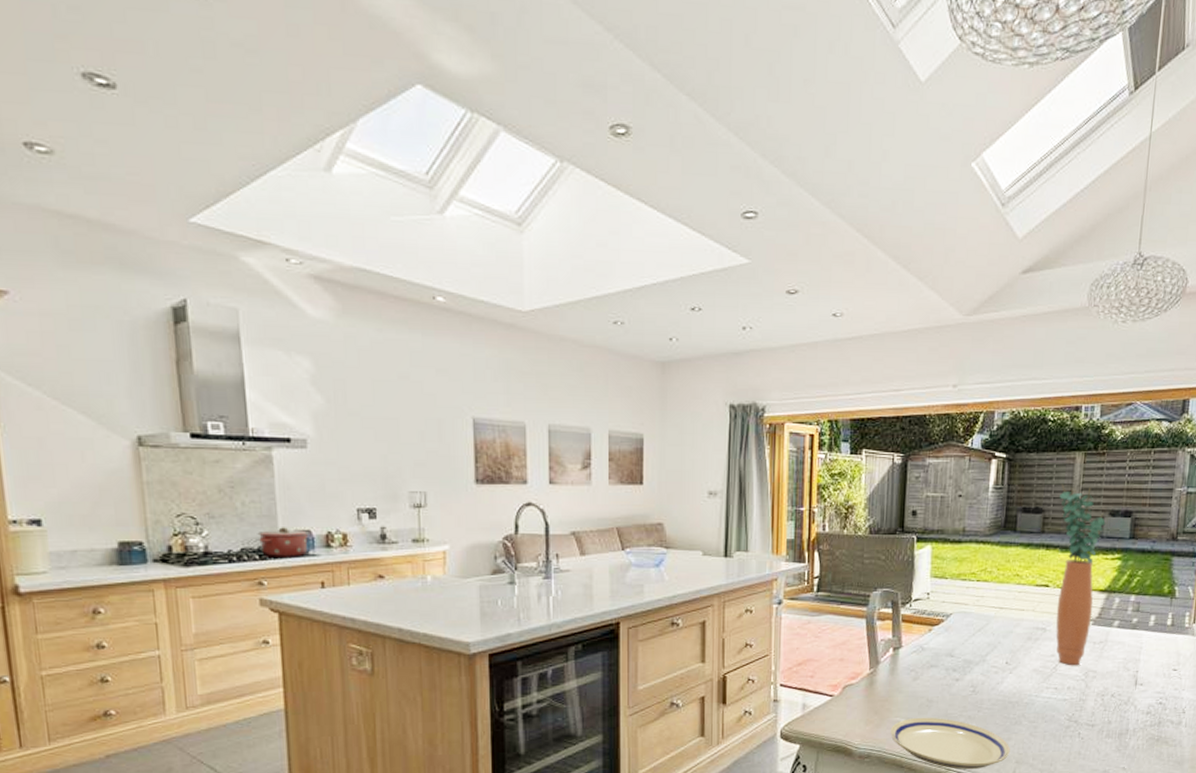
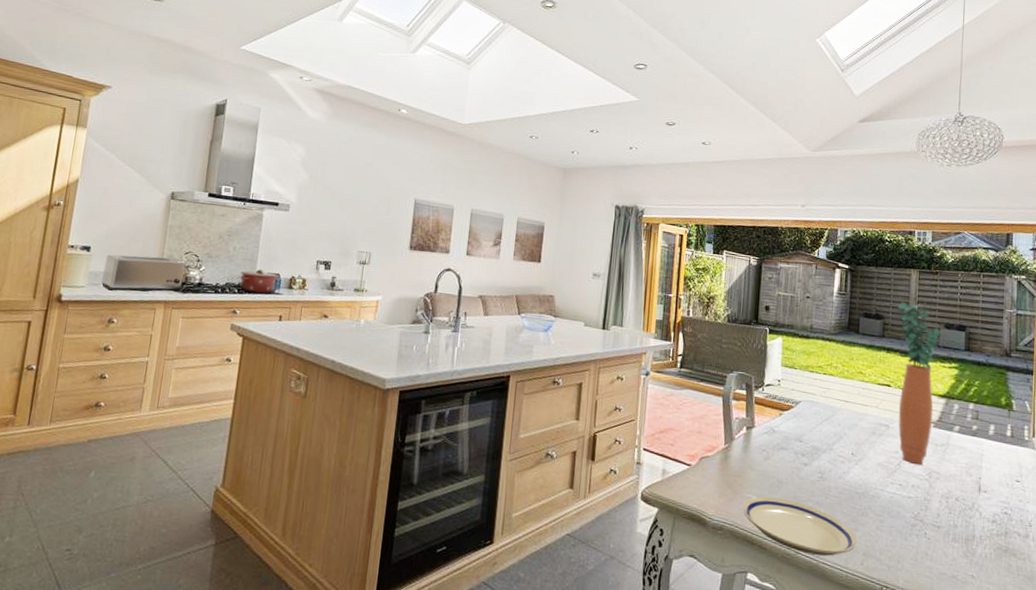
toaster: none [66,524,183,574] -> present [101,254,186,292]

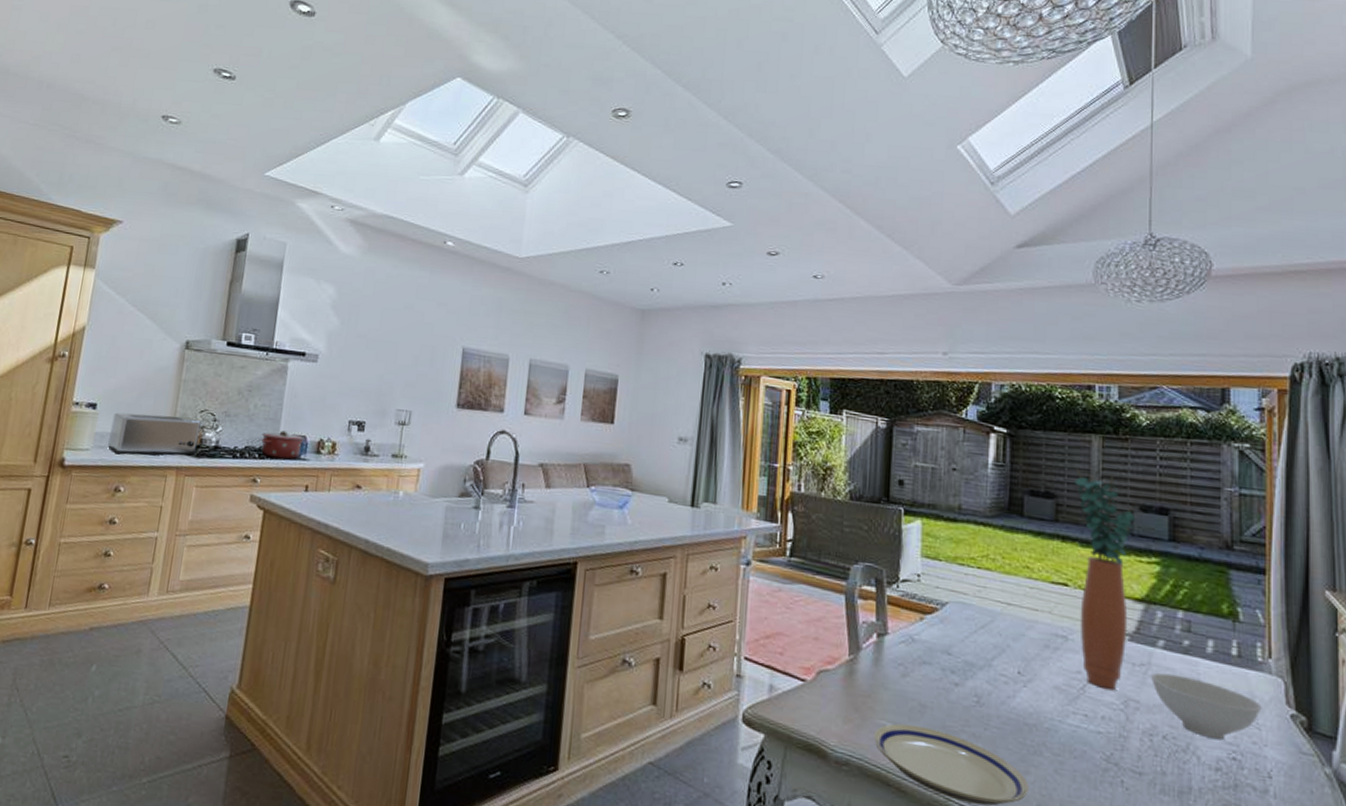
bowl: none [948,450,1027,500] -> present [1150,672,1262,740]

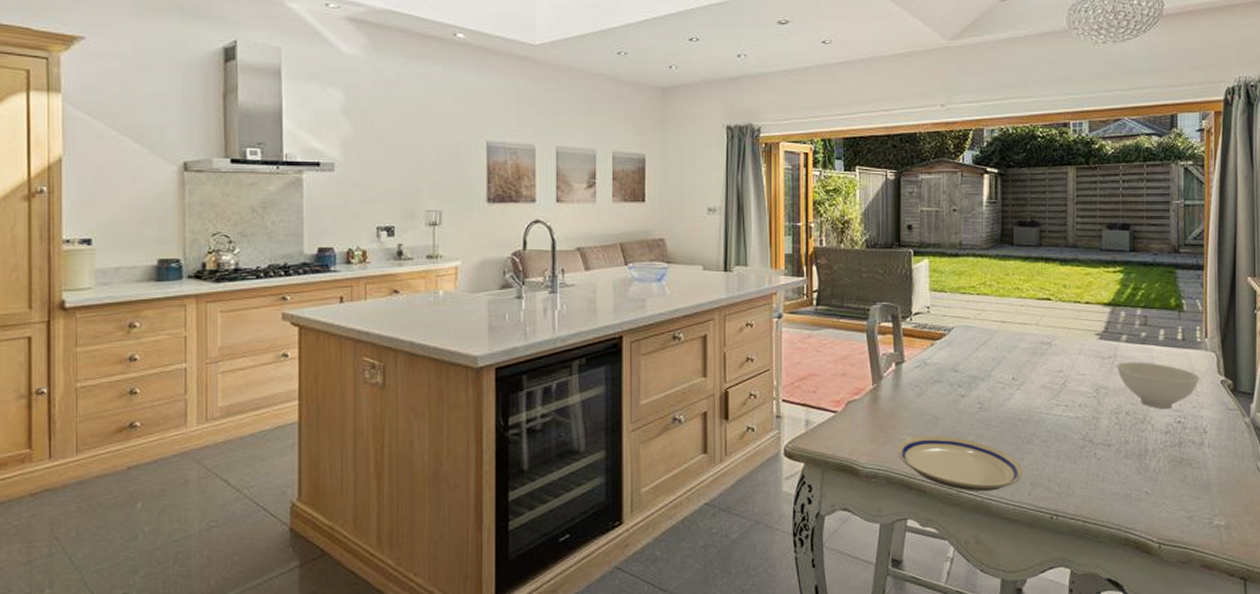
toaster: present [107,412,201,456] -> none [113,242,215,289]
casserole: present [261,430,304,460] -> none [284,245,331,275]
vase: present [1075,468,1136,689] -> none [1055,197,1104,381]

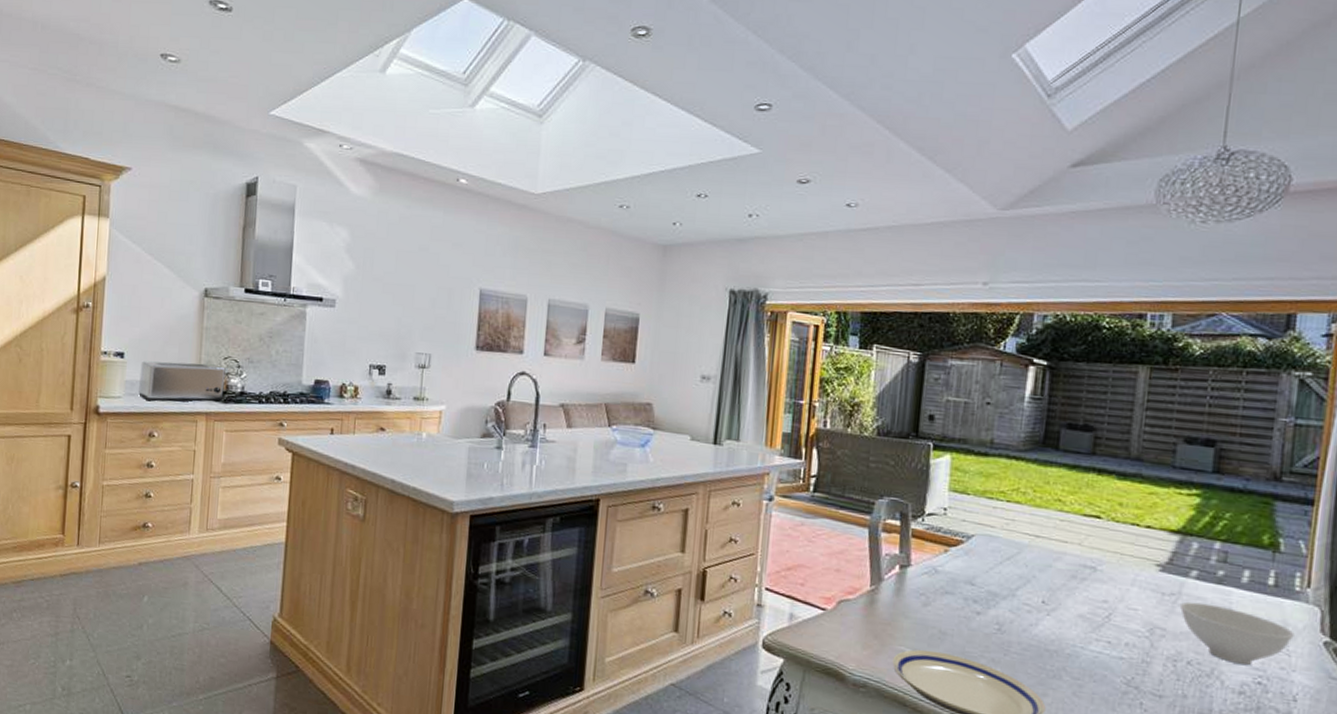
toaster: none [113,242,215,289] -> present [138,361,226,402]

